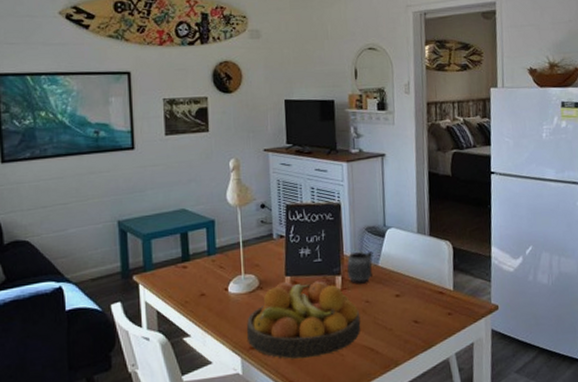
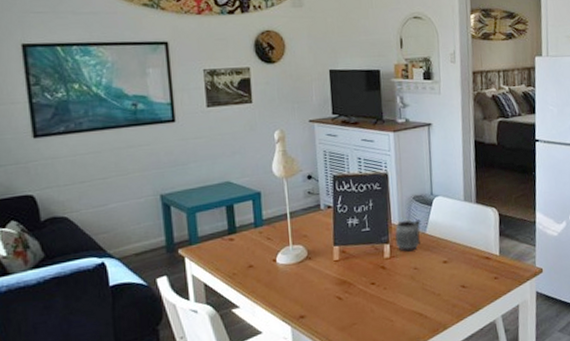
fruit bowl: present [246,281,361,359] -> none [295,249,410,327]

